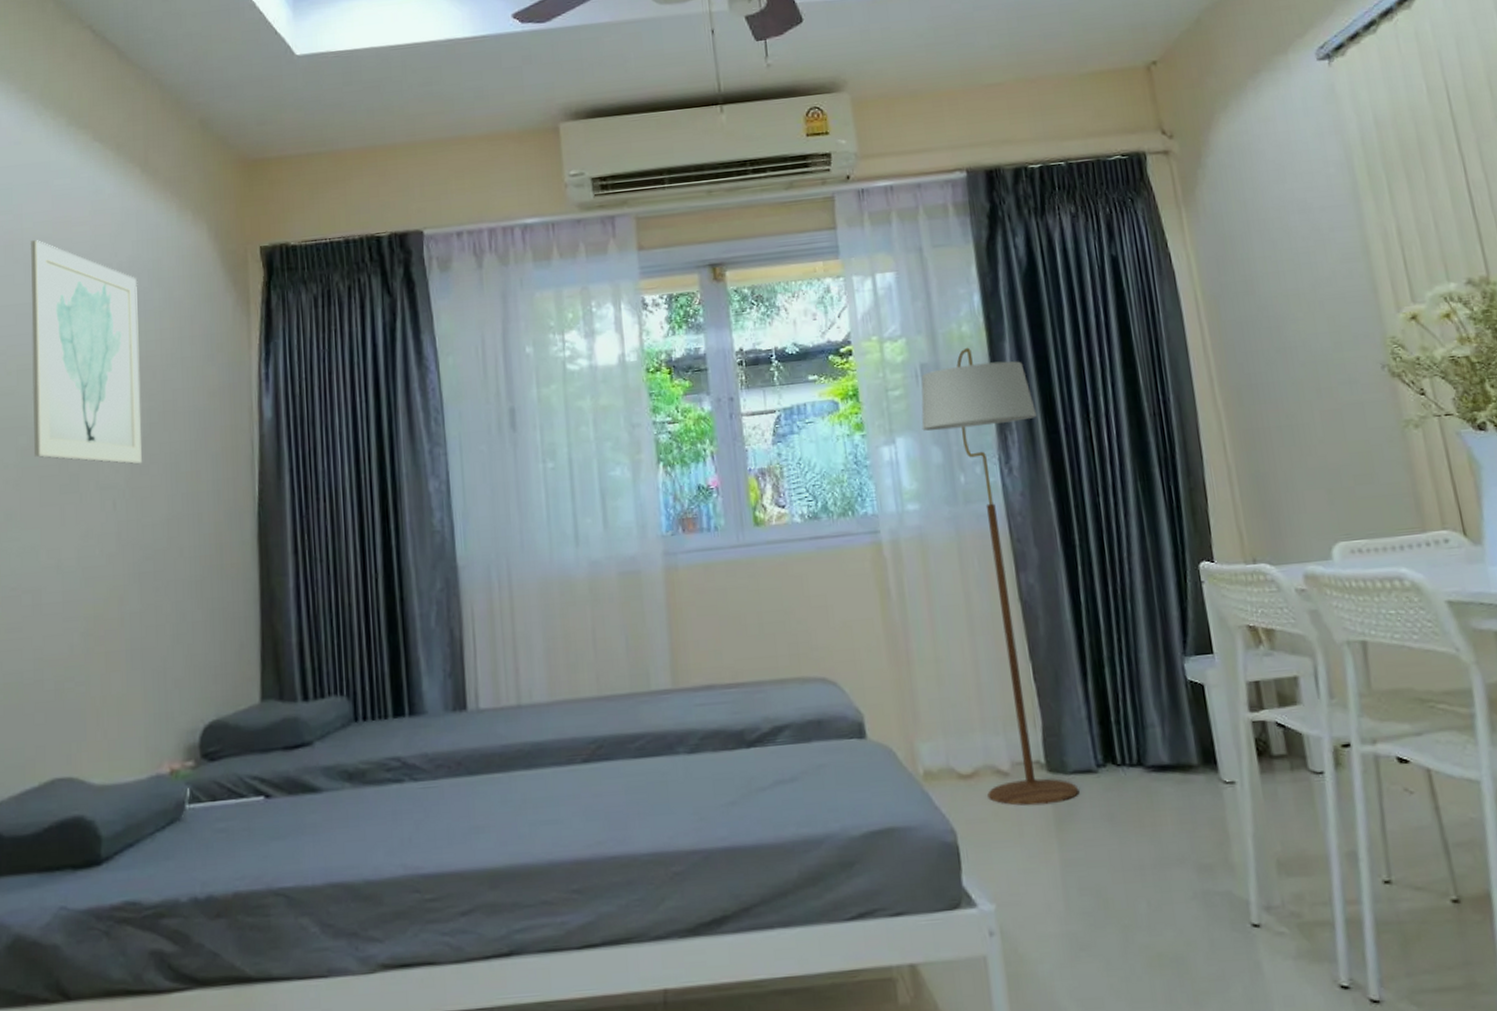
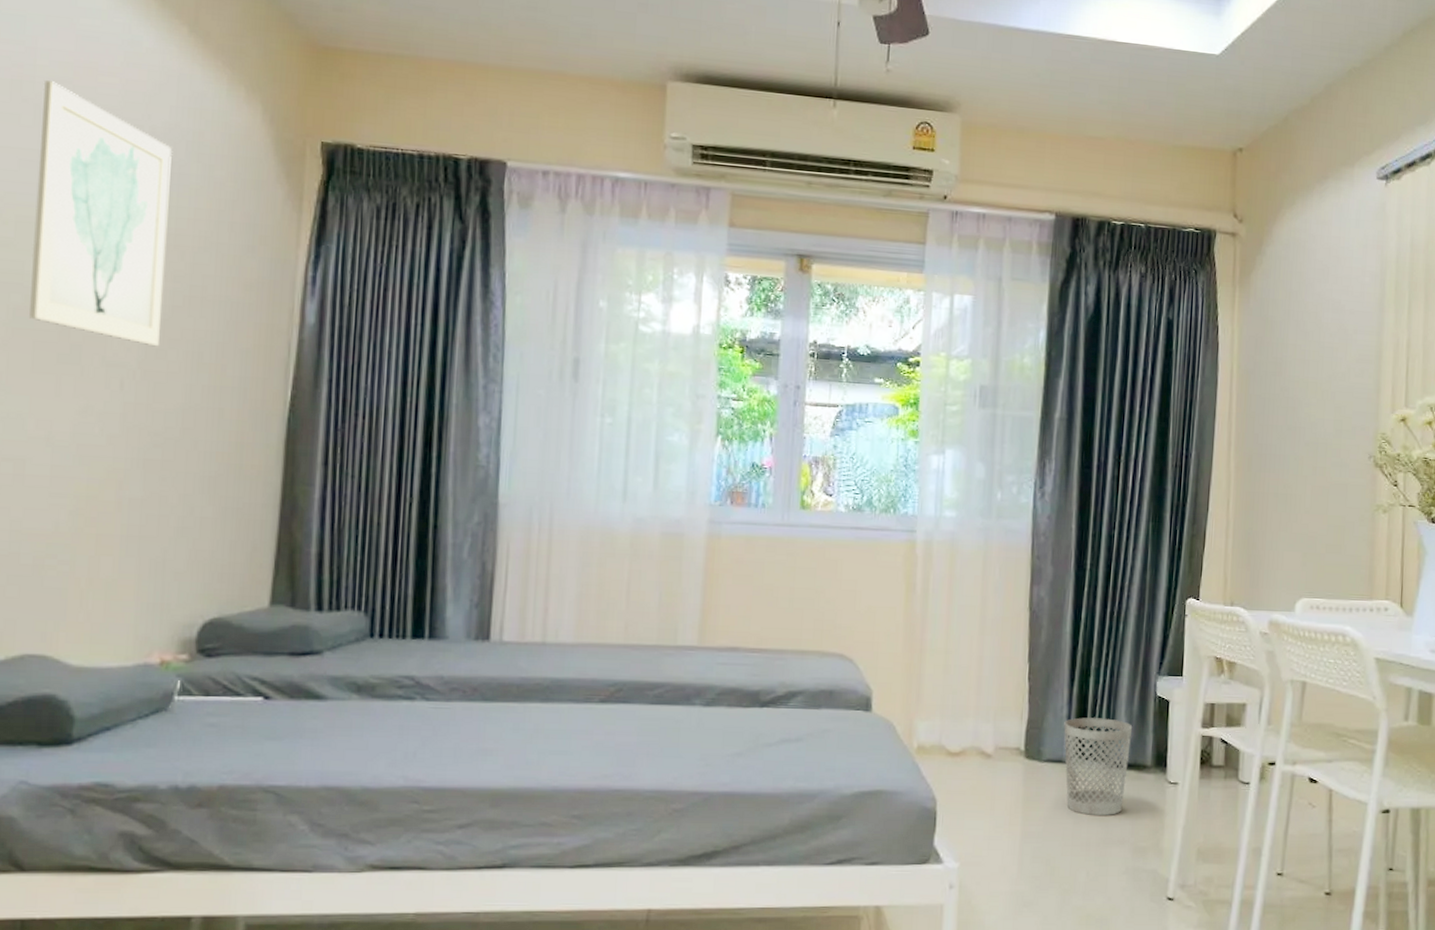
floor lamp: present [921,347,1079,806] -> none [970,378,1075,785]
wastebasket: none [1085,714,1175,832] -> present [1064,717,1133,816]

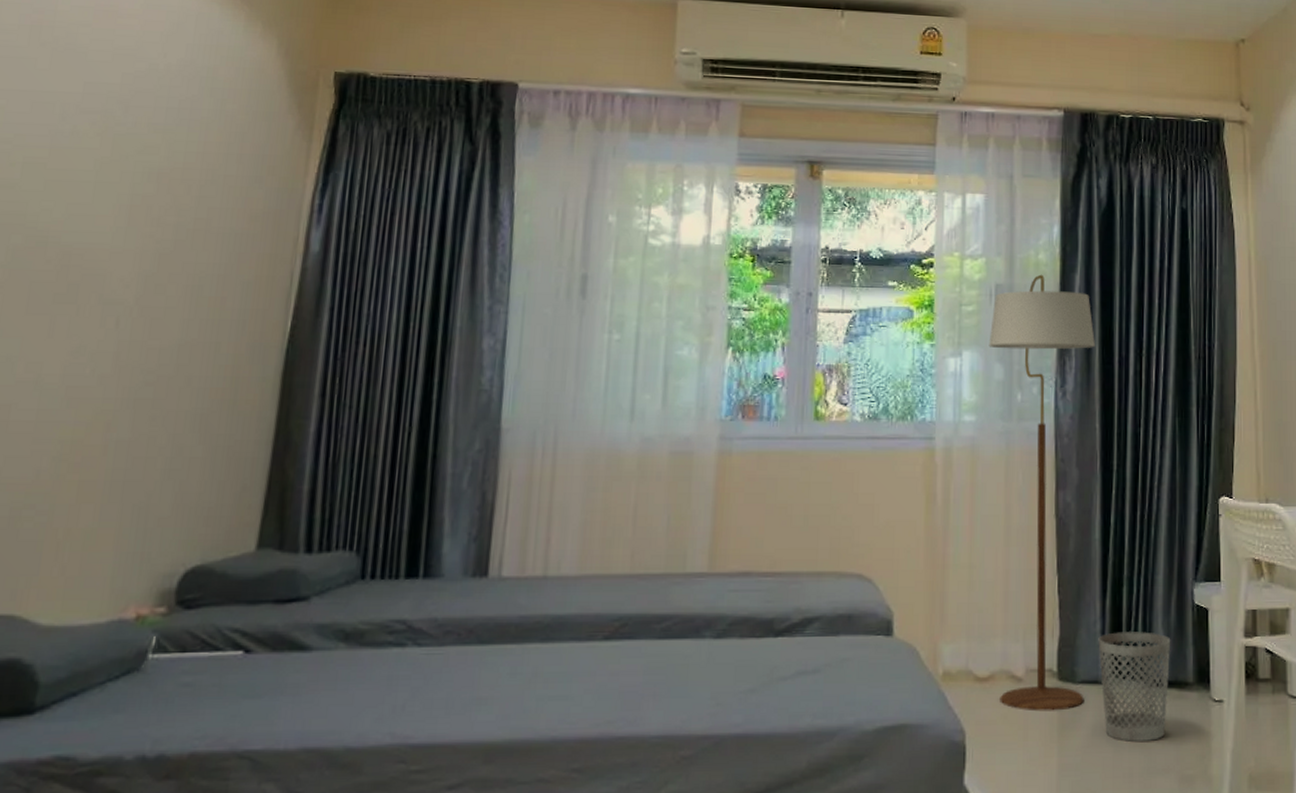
wall art: present [29,81,173,347] -> none [28,25,187,282]
floor lamp: none [970,378,1075,785] -> present [988,274,1095,712]

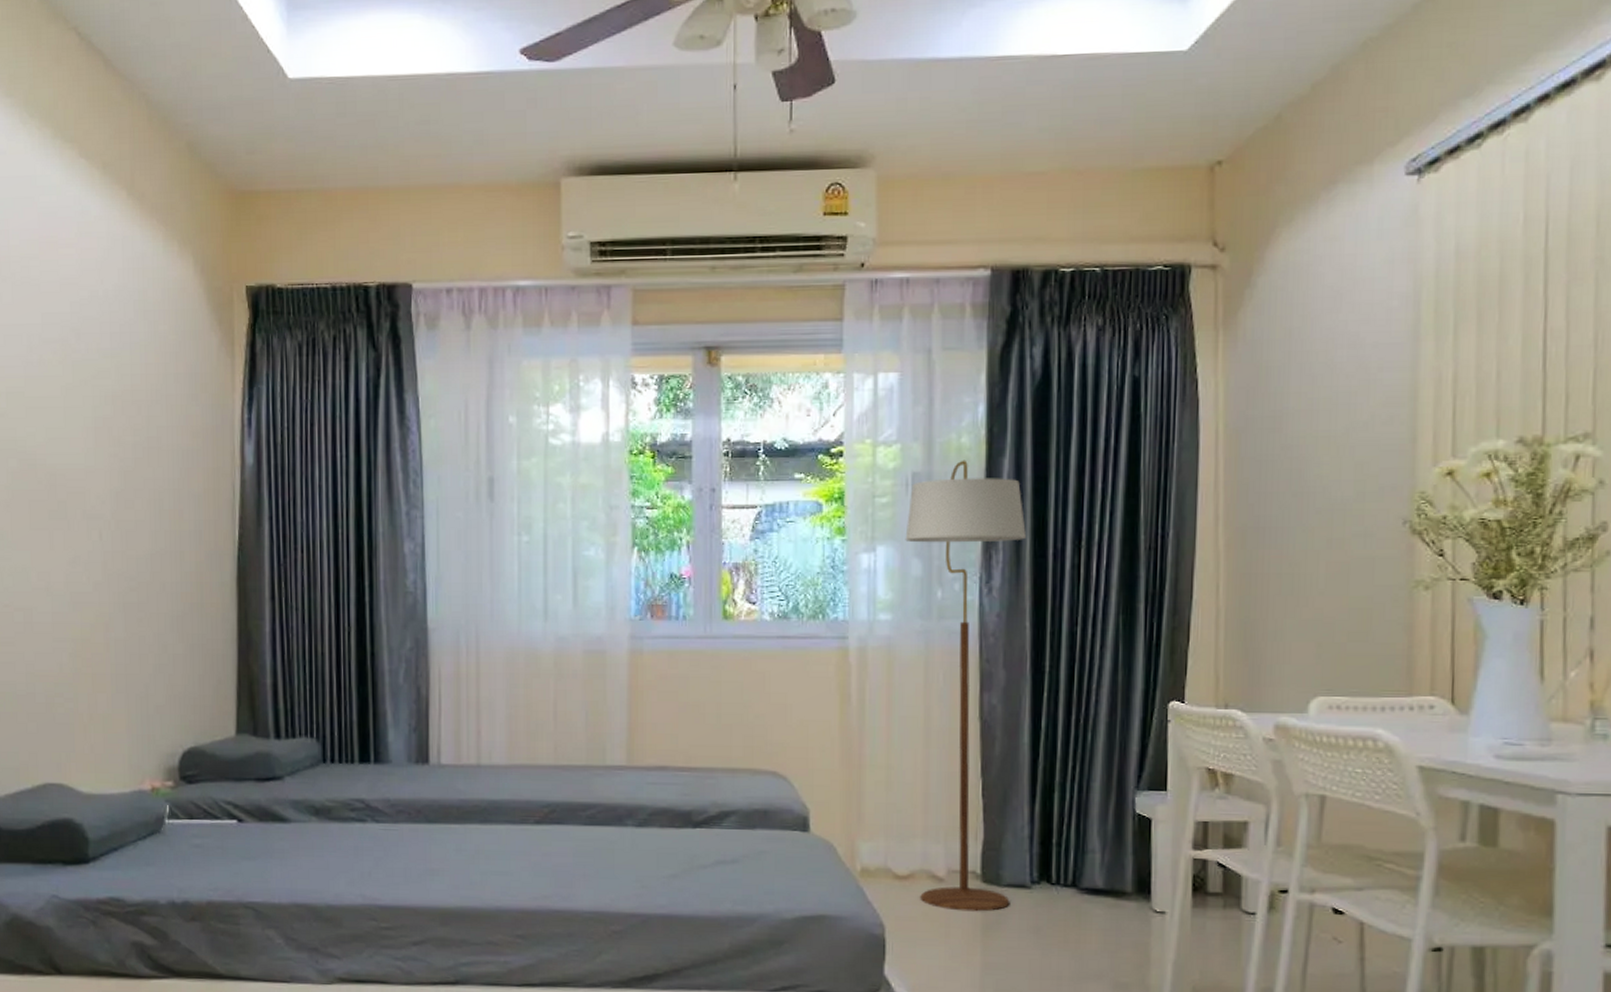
wastebasket: present [1098,632,1171,742] -> none [1026,838,1108,948]

